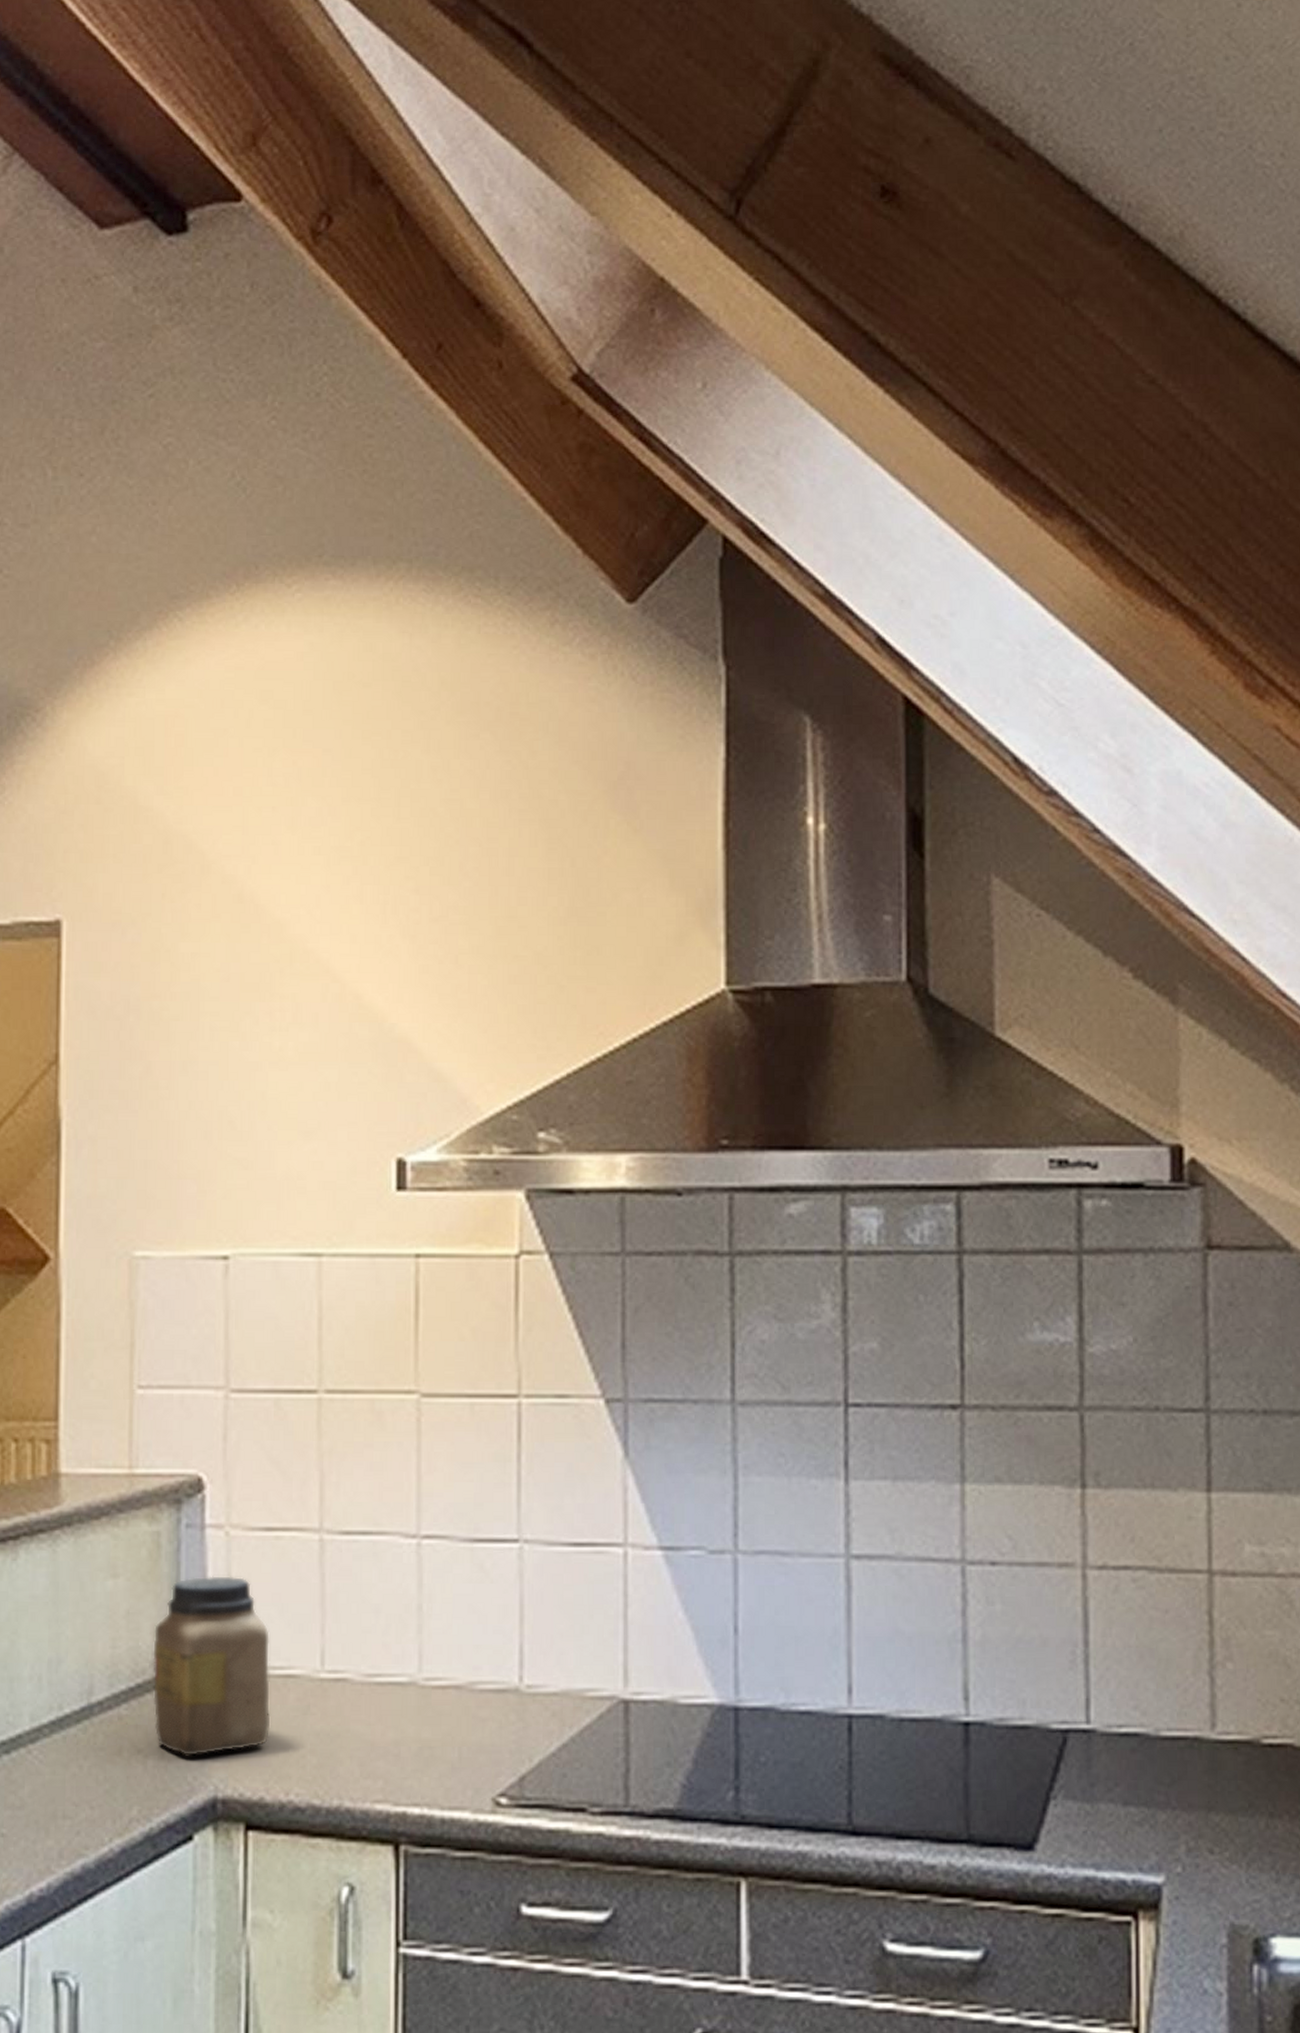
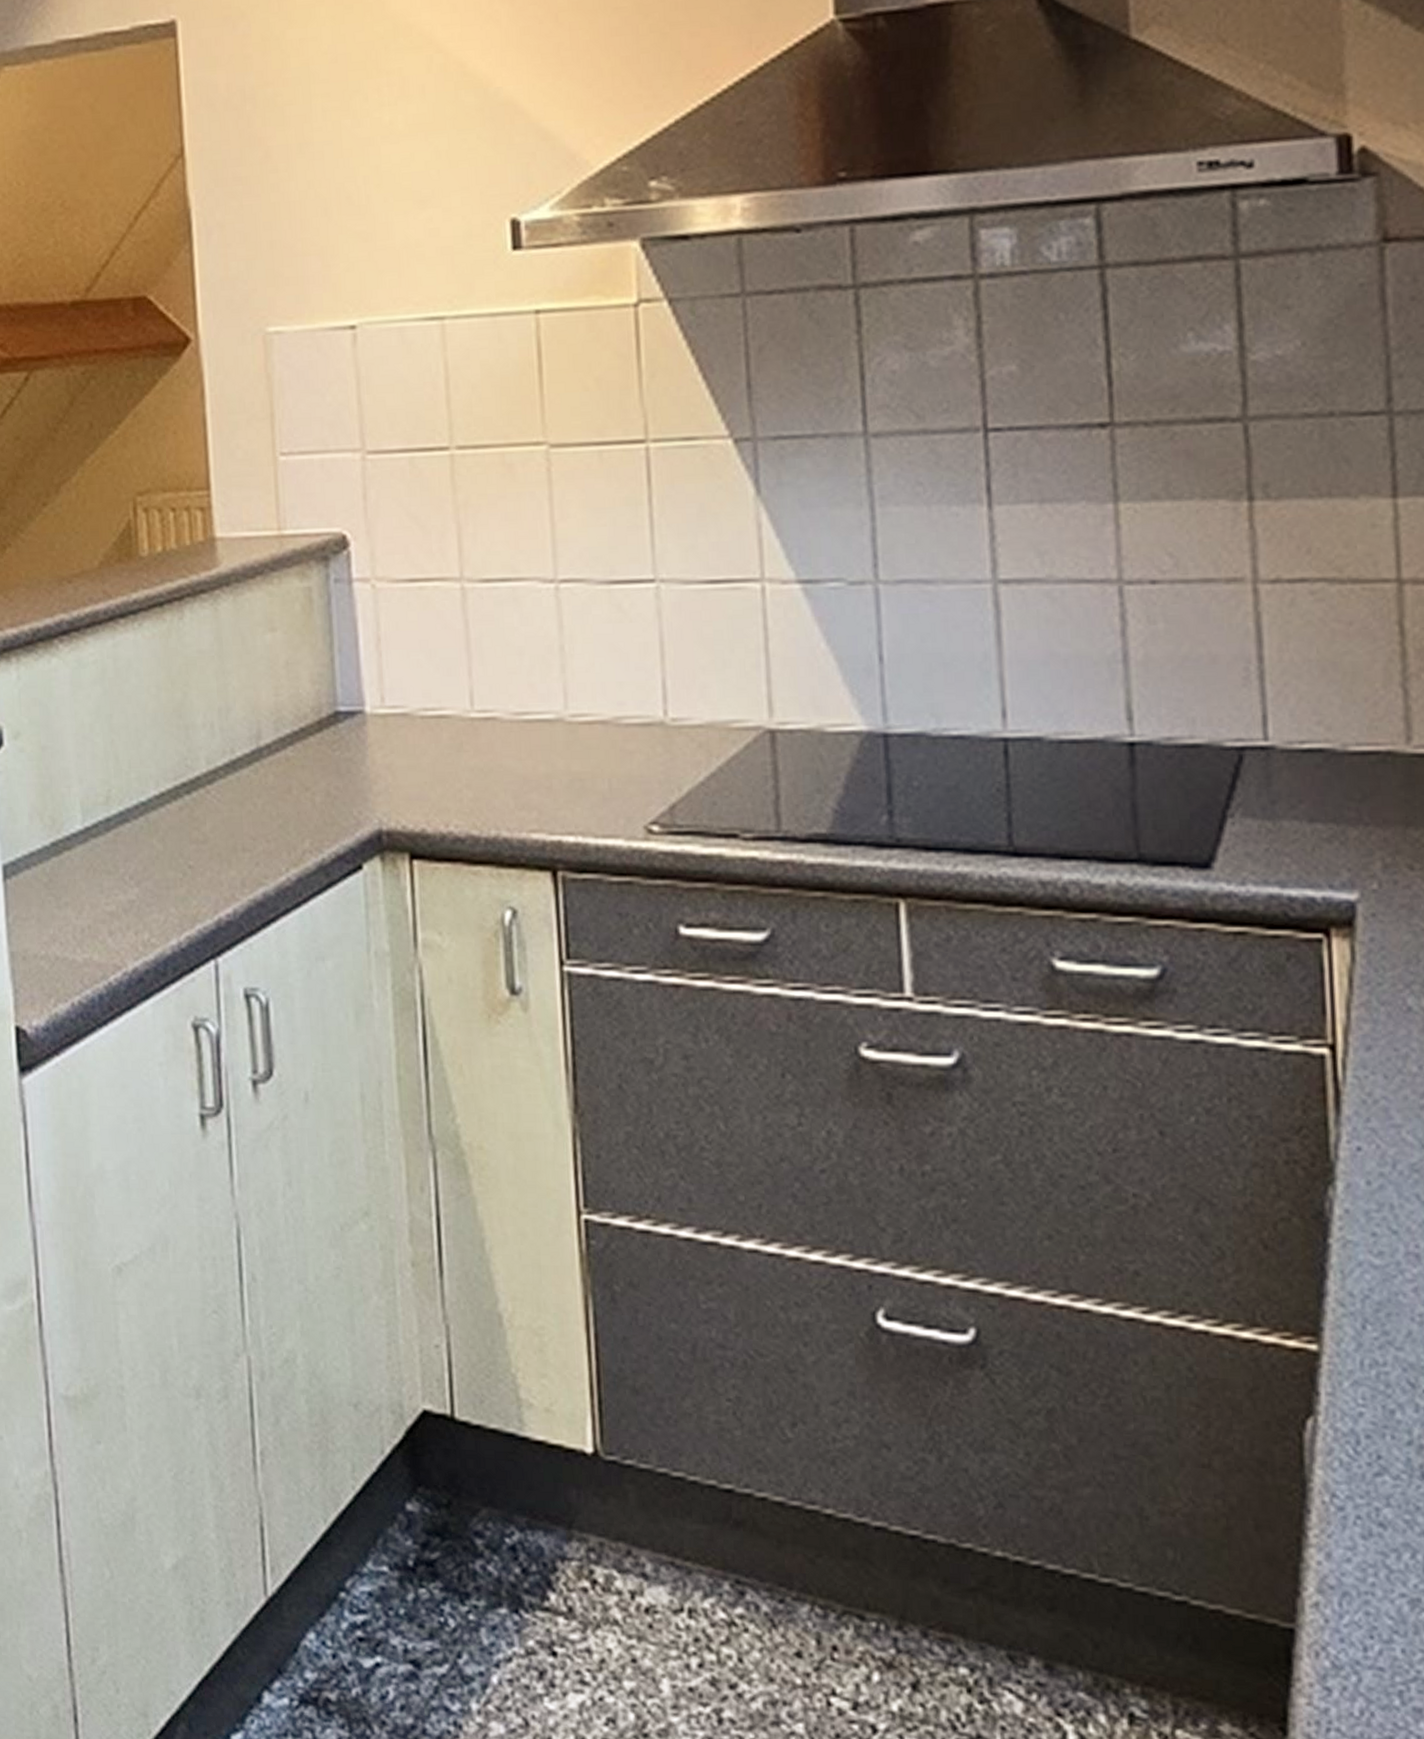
jar: present [153,1576,271,1756] -> none [312,625,427,792]

